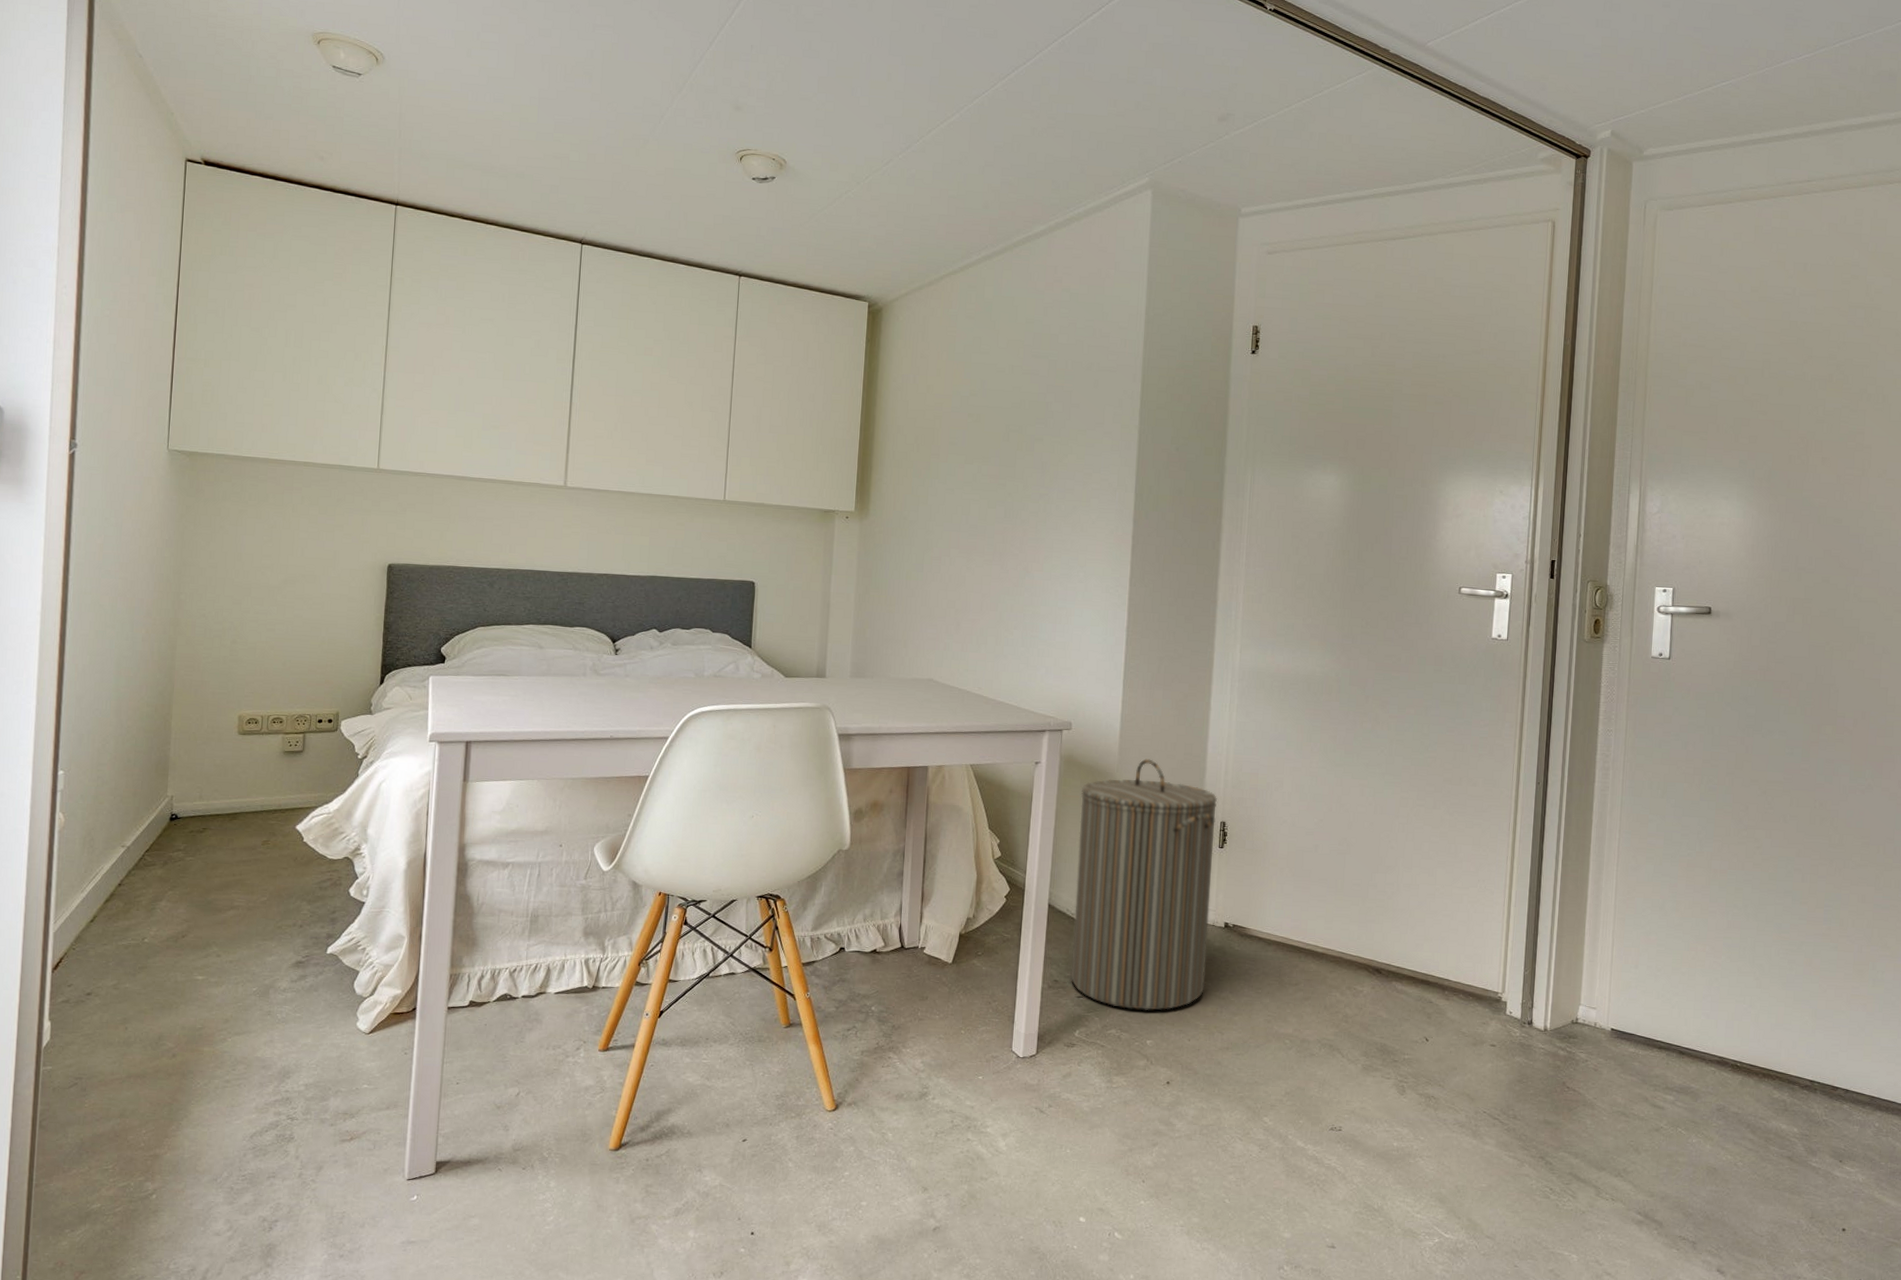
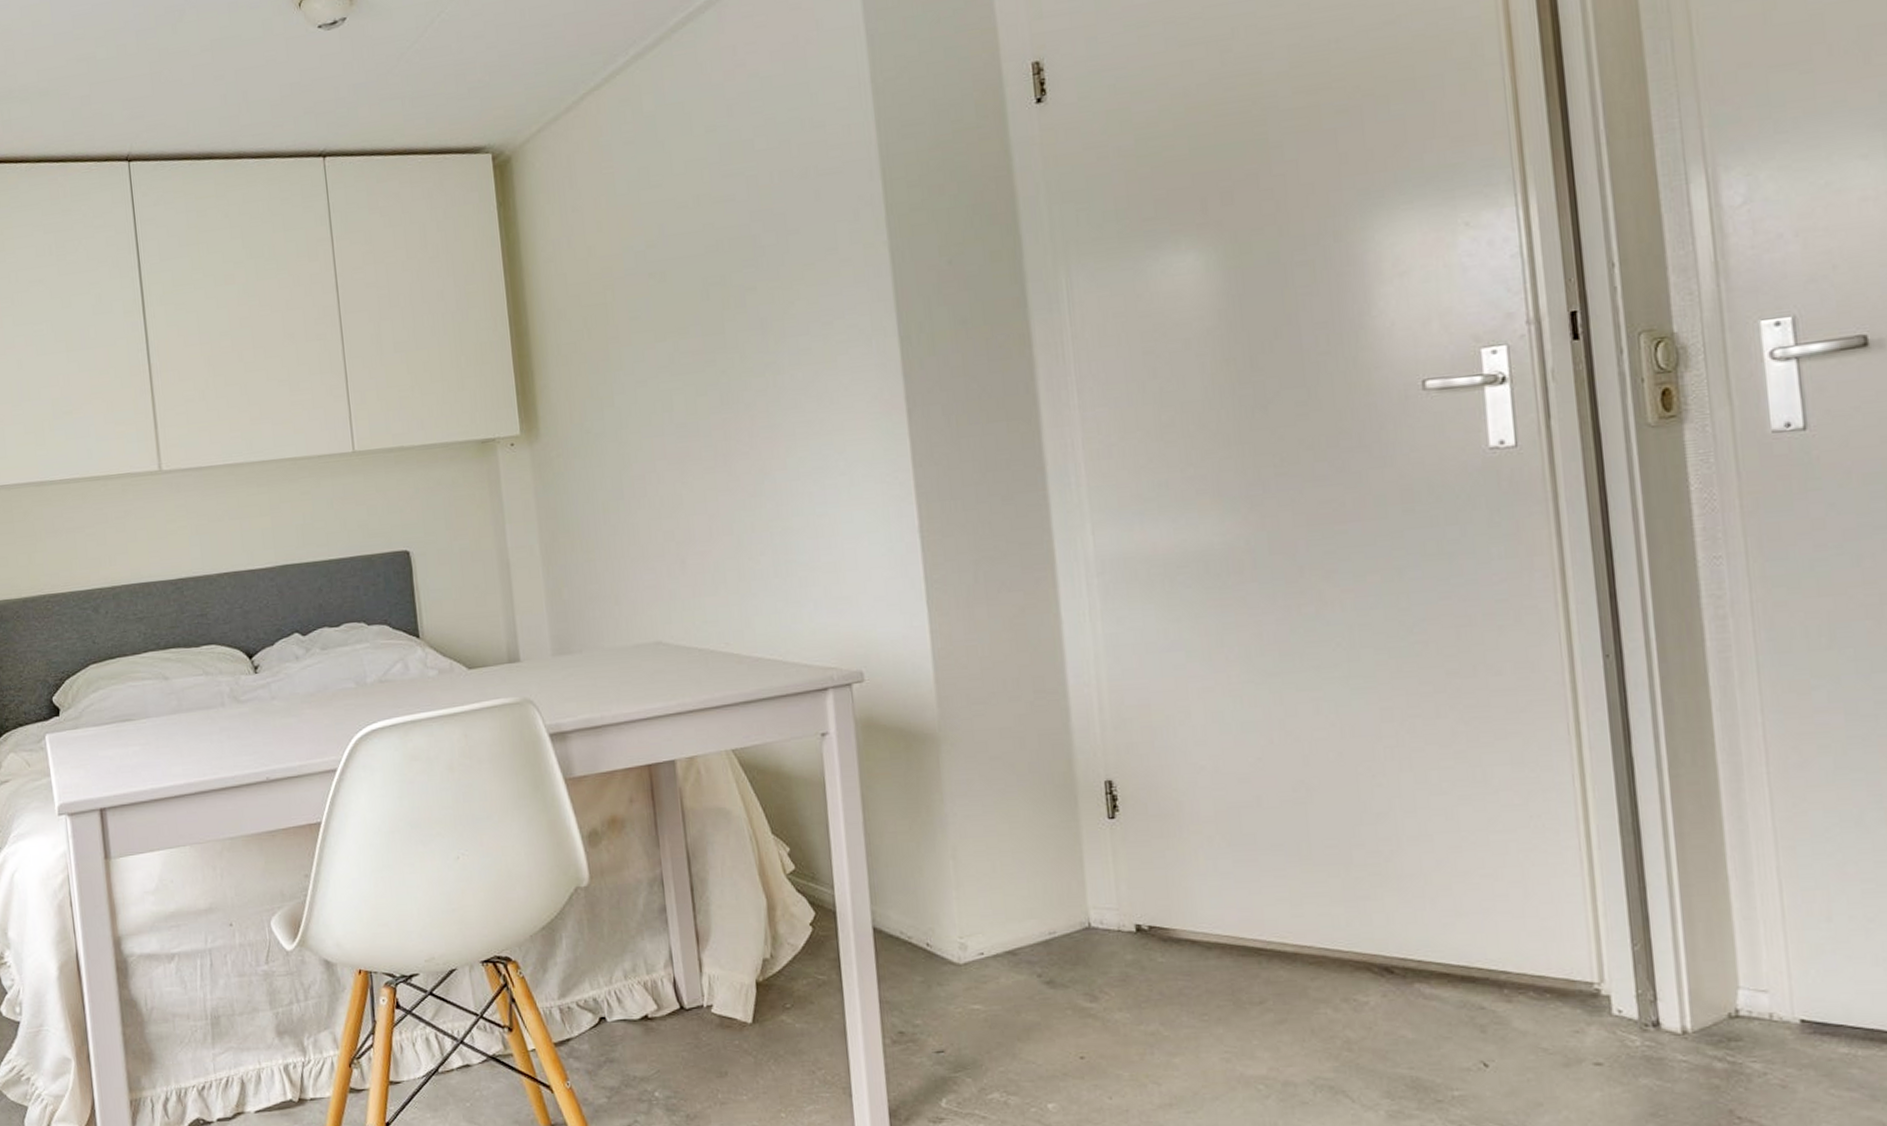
laundry hamper: present [1071,759,1217,1010] -> none [892,706,1122,1062]

